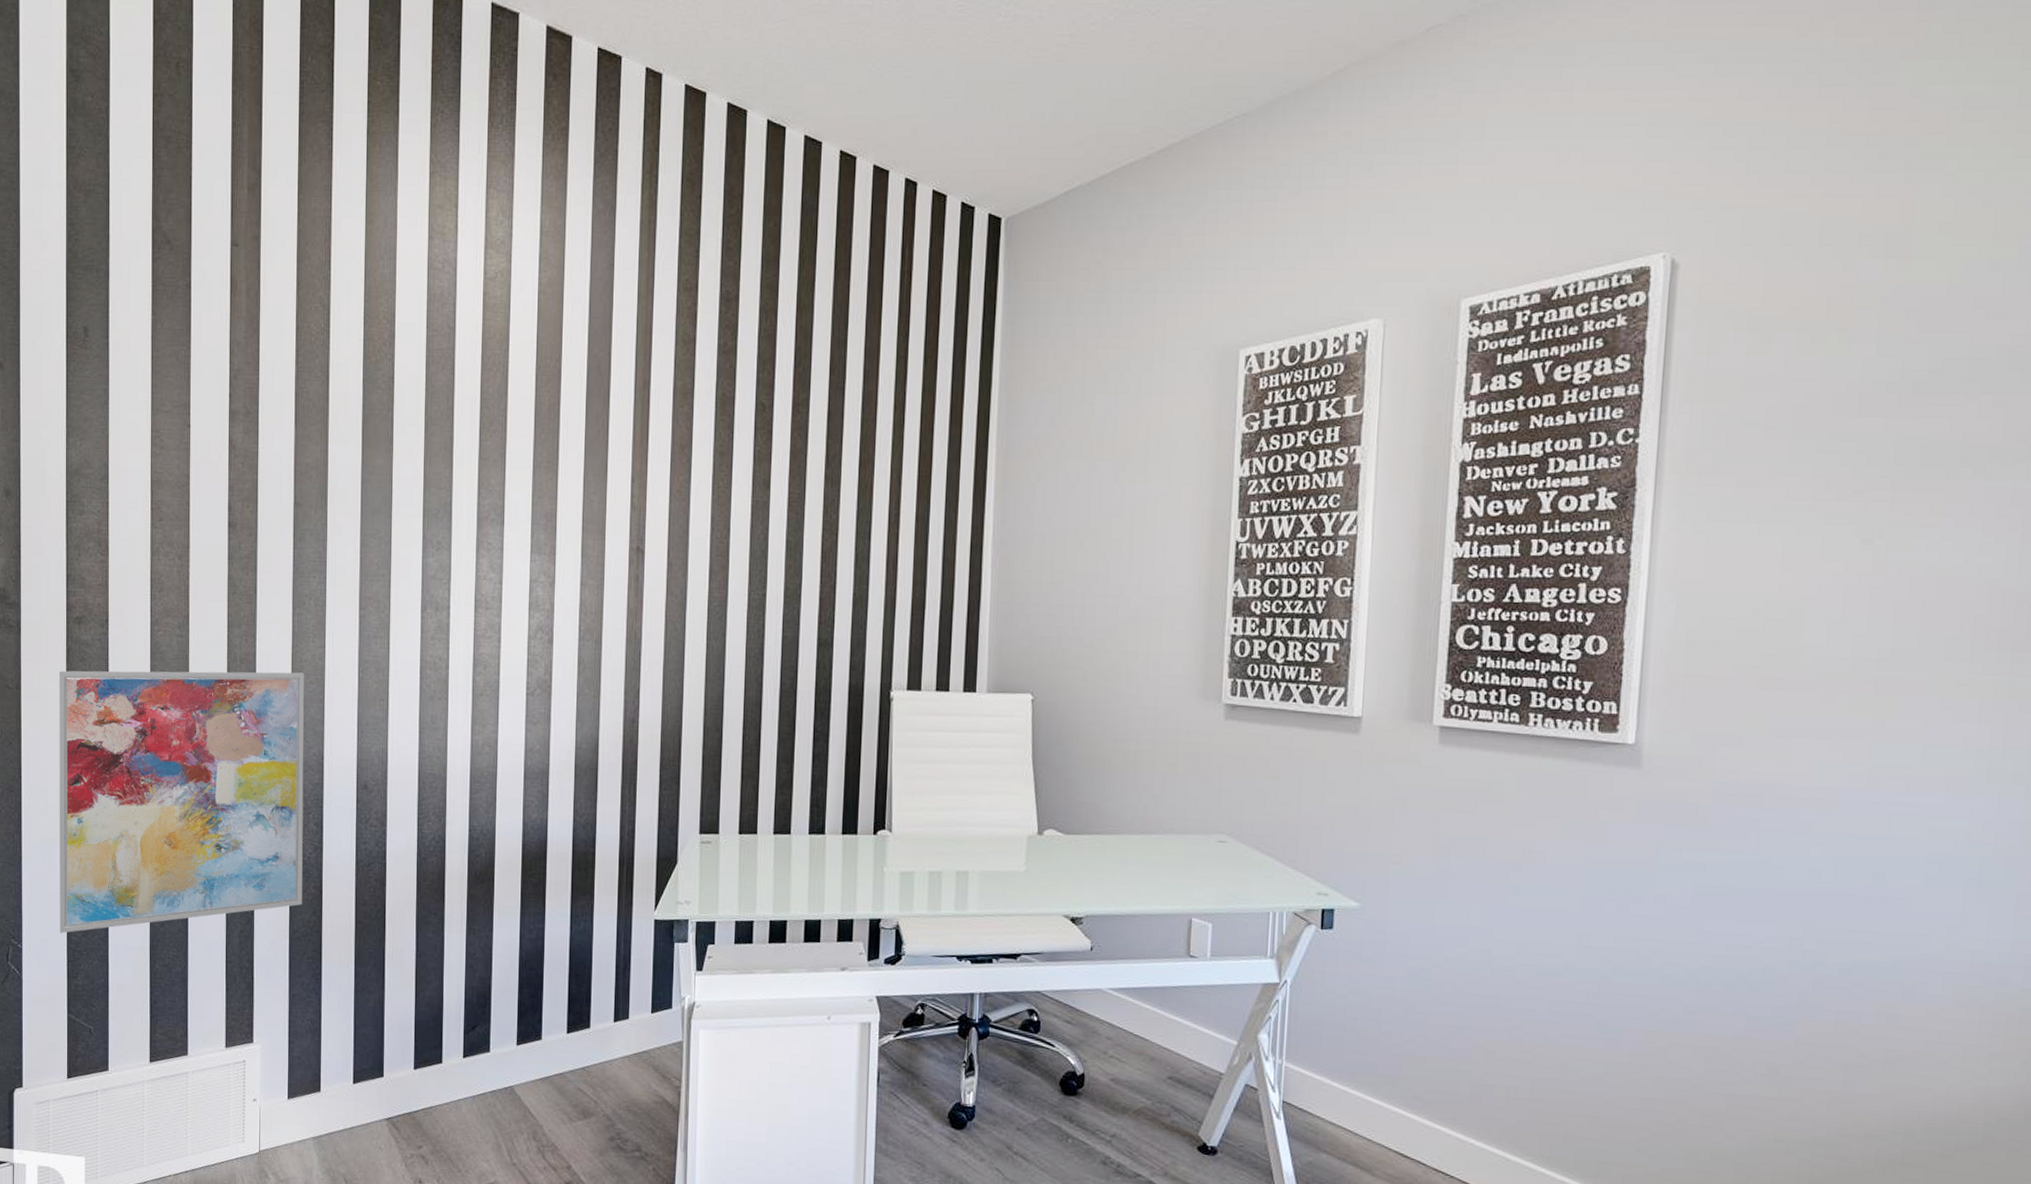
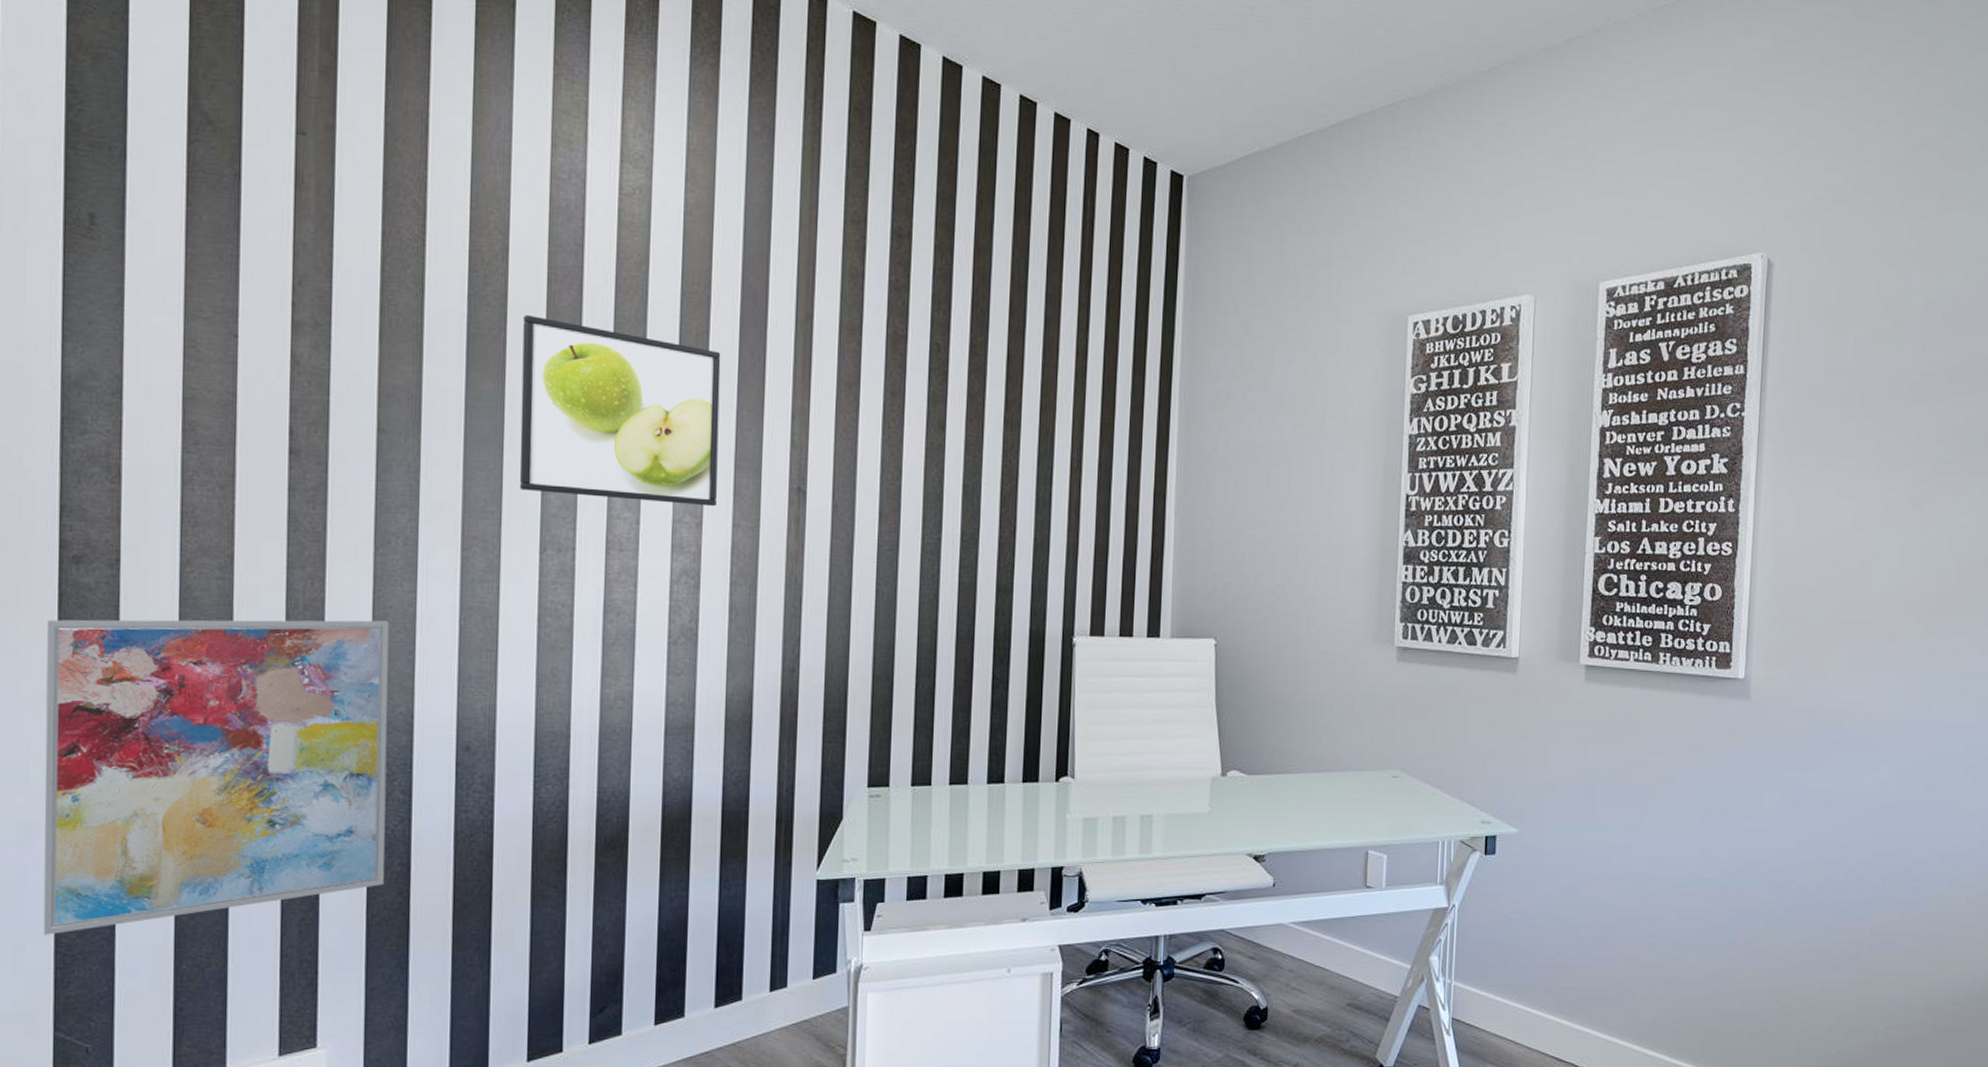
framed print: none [404,395,570,567] -> present [519,314,721,507]

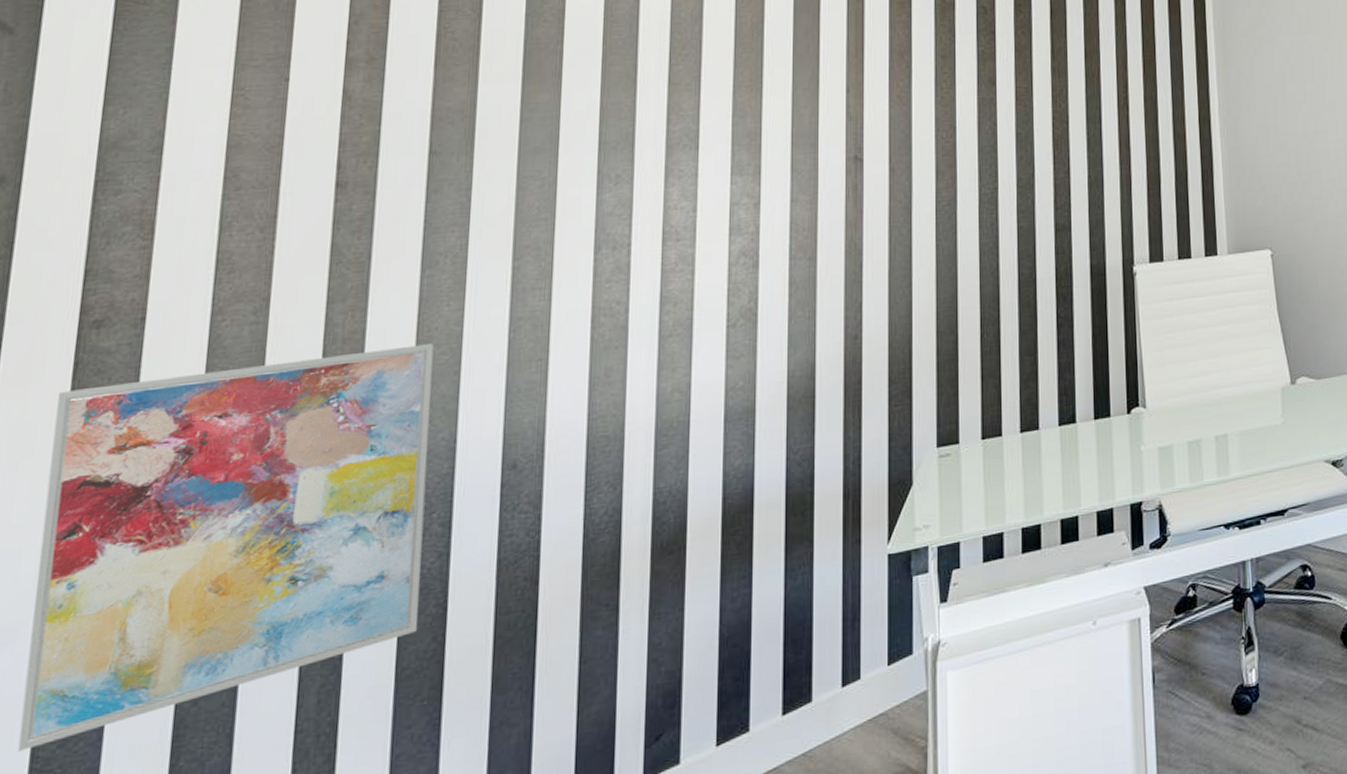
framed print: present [519,314,721,507] -> none [574,25,776,194]

